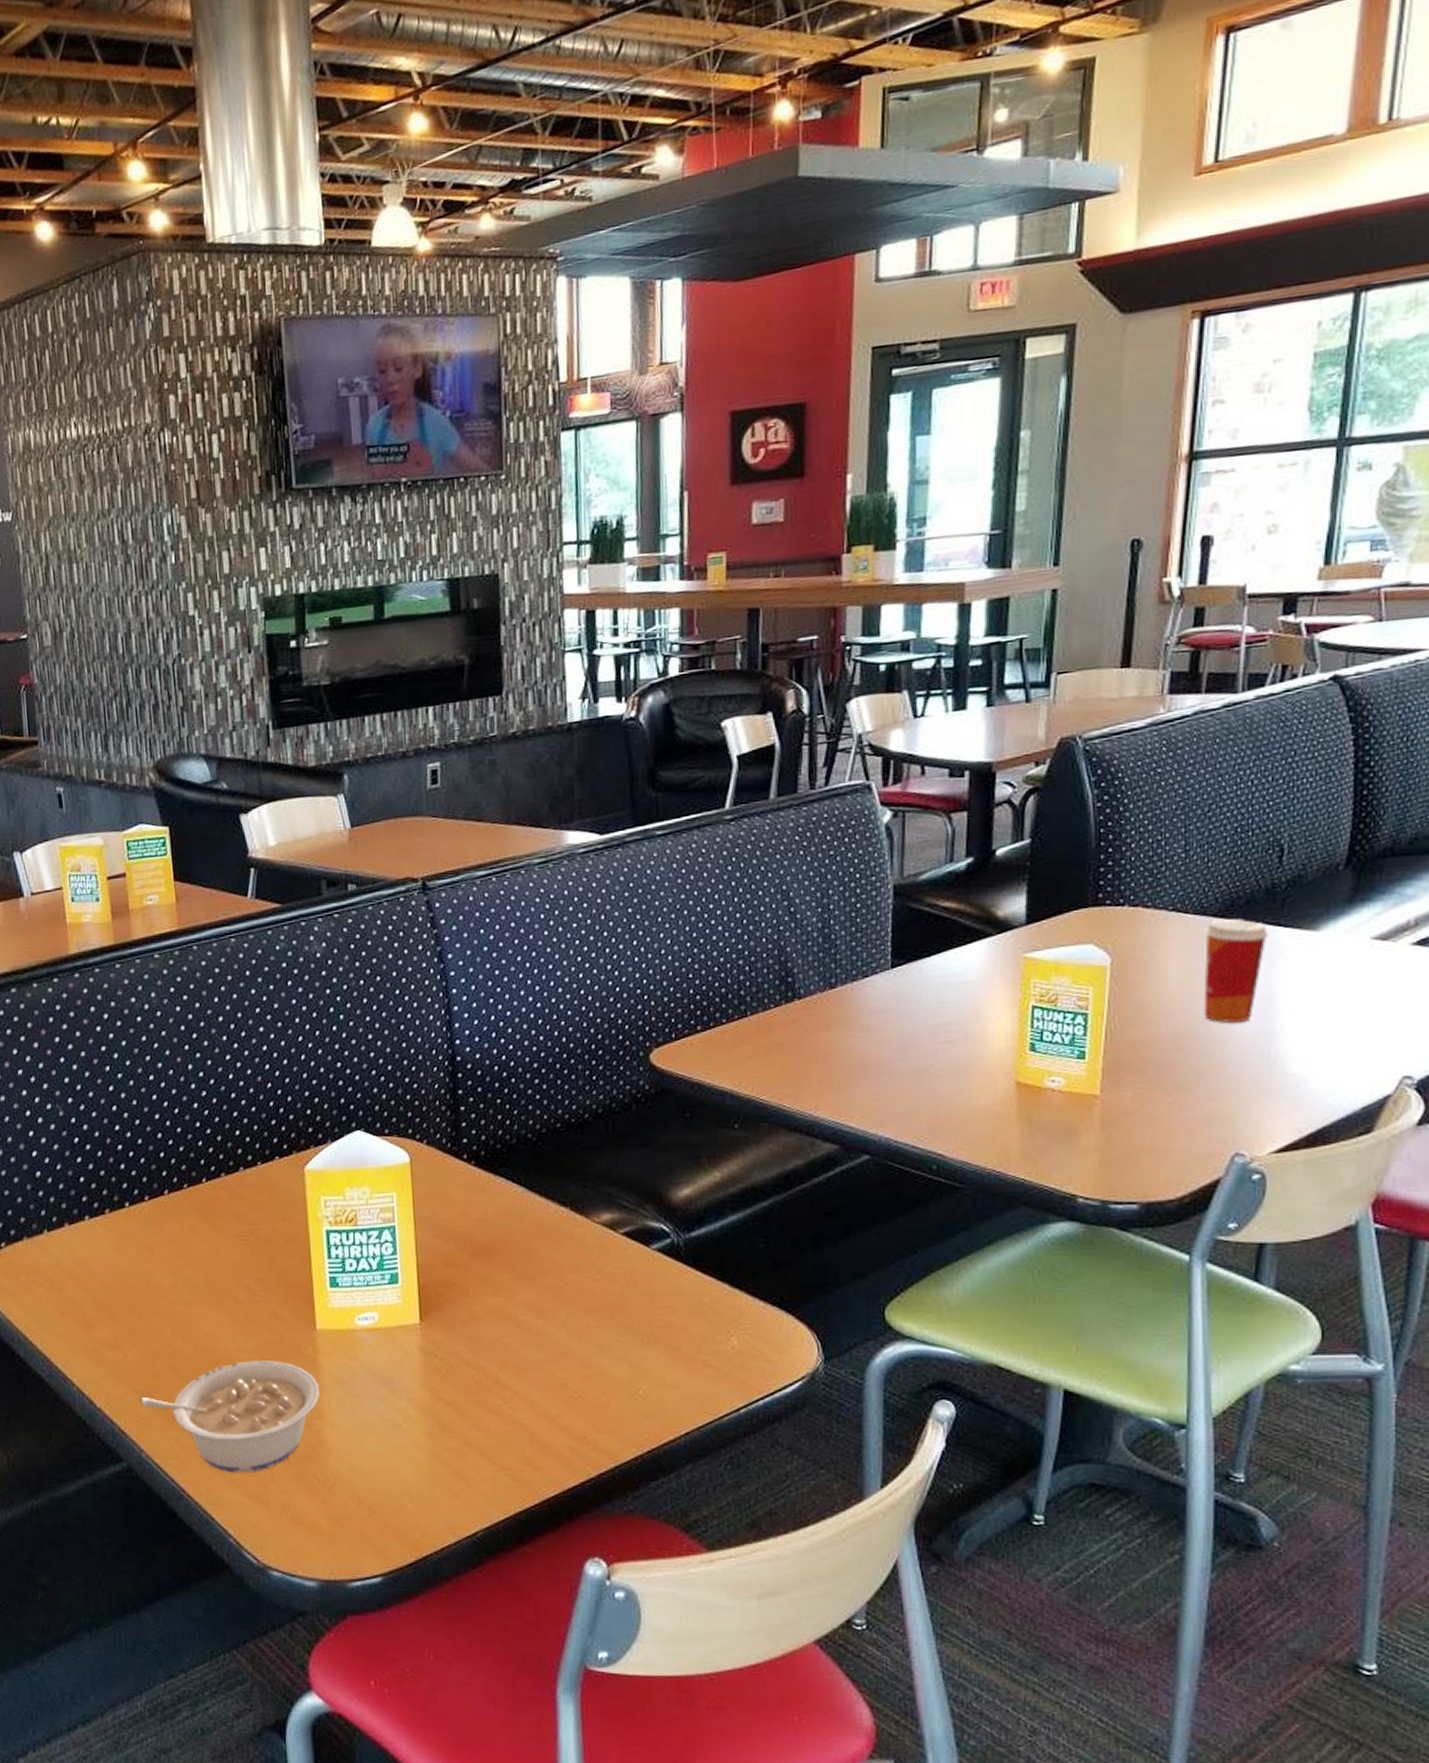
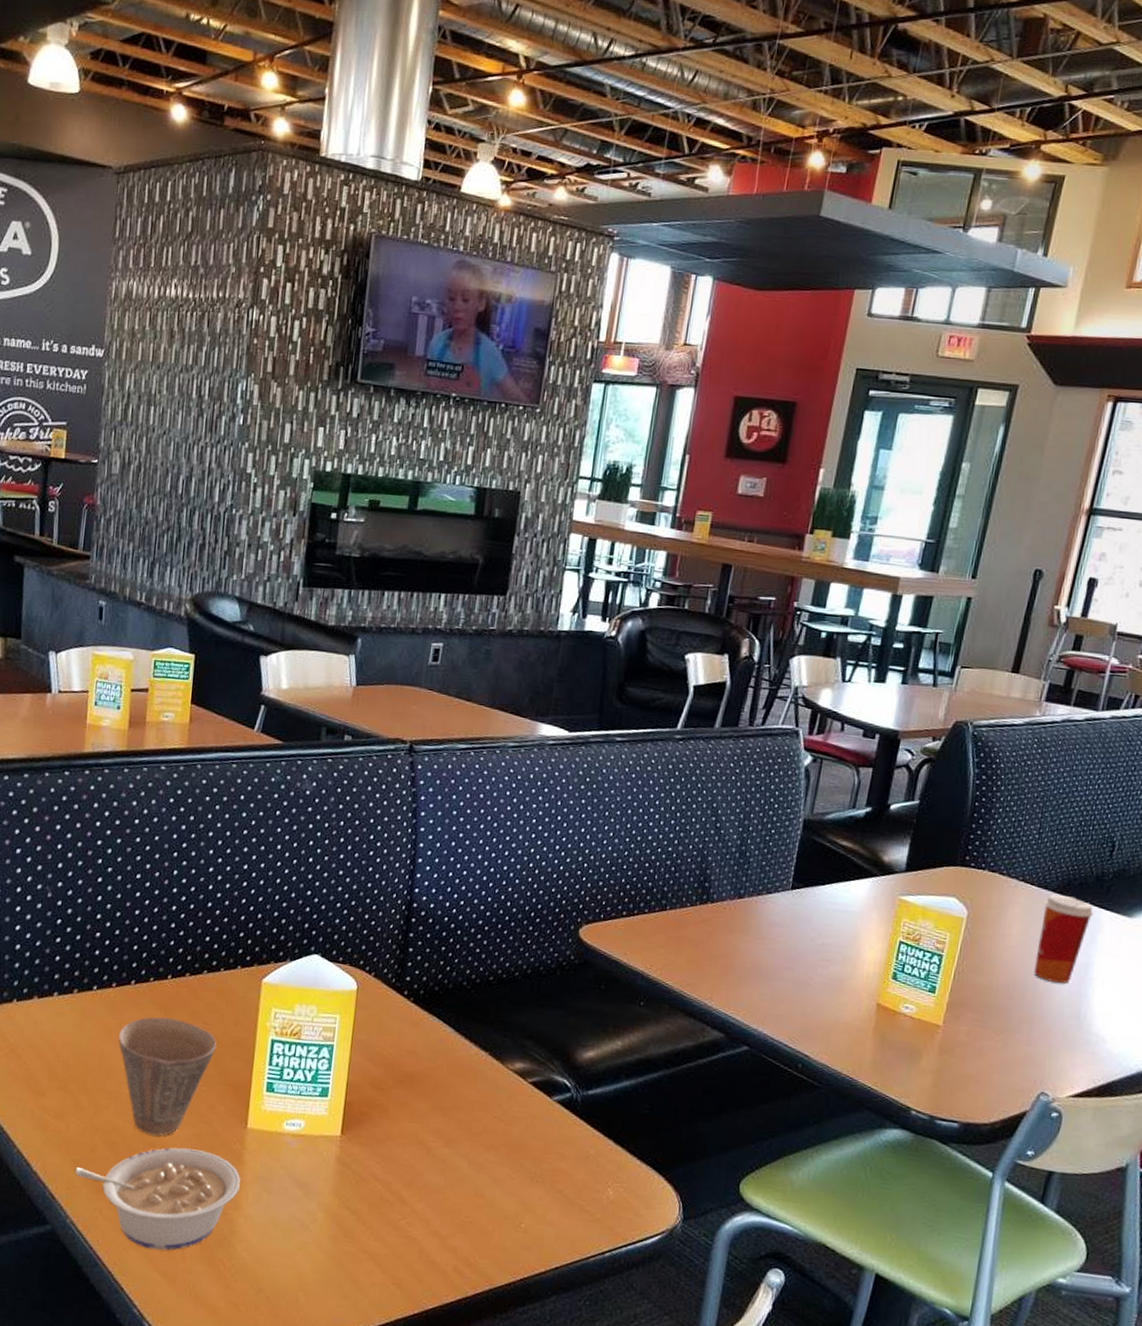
cup: none [161,1224,268,1353] -> present [118,1017,217,1136]

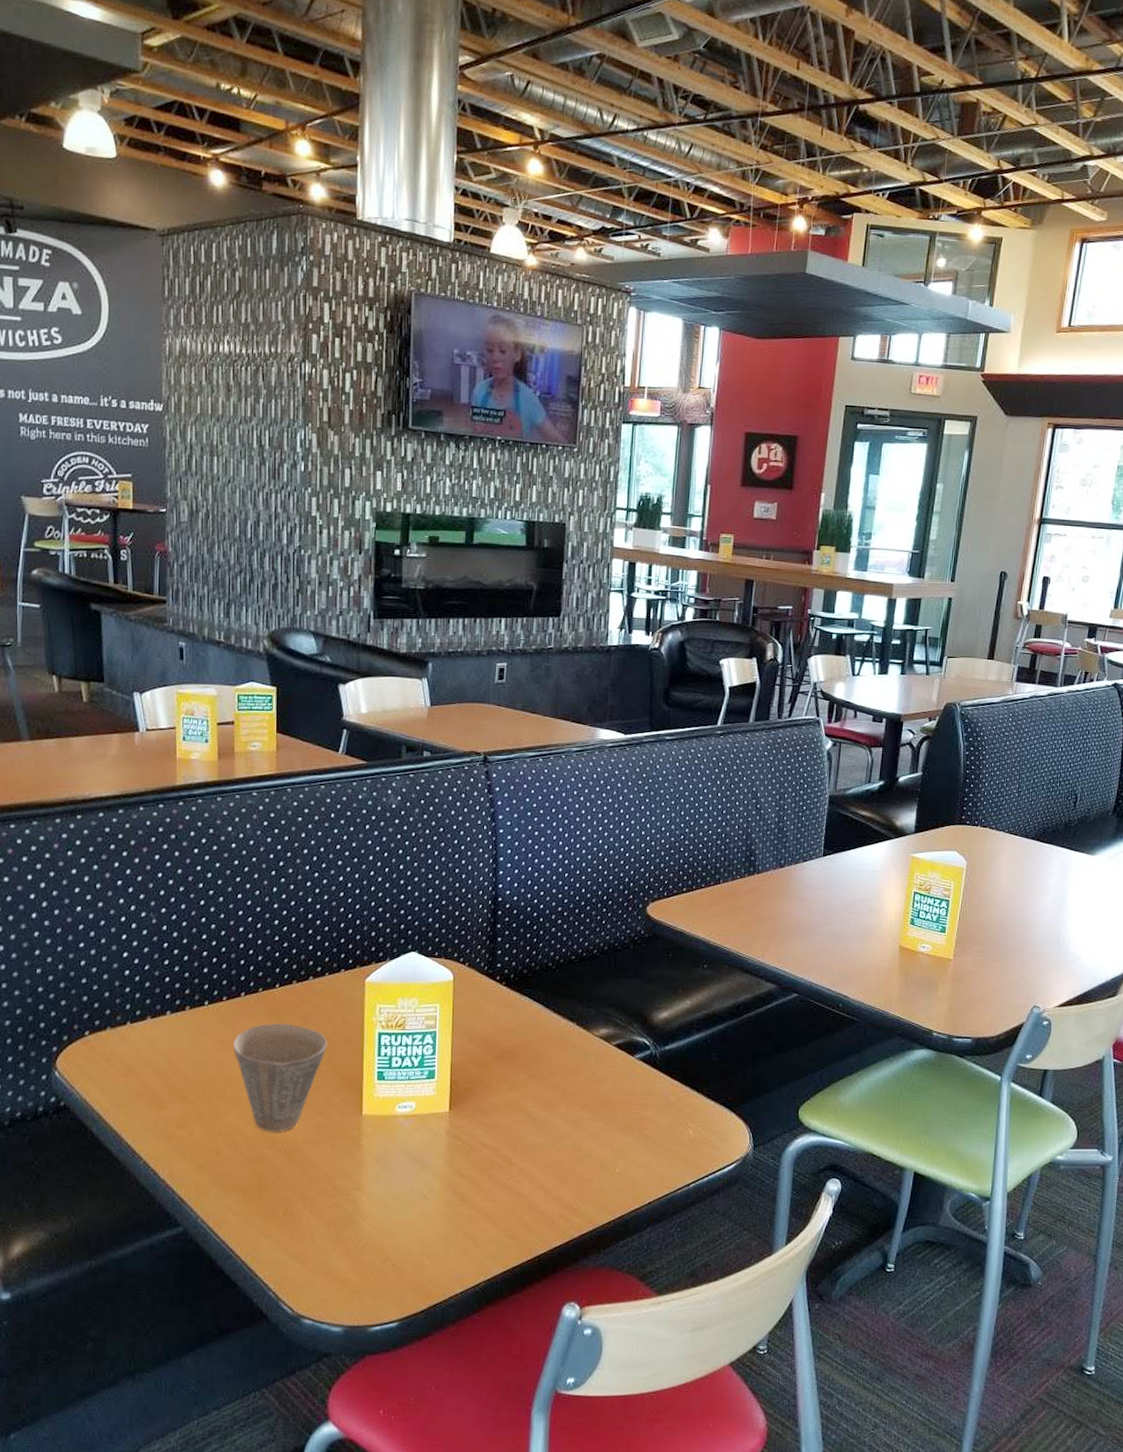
legume: present [74,1147,241,1250] -> none [201,1140,360,1236]
paper cup: present [1034,894,1094,984] -> none [1021,842,1065,915]

